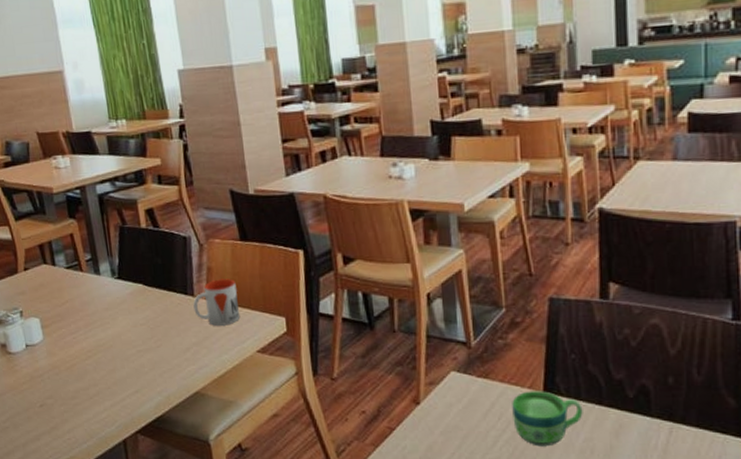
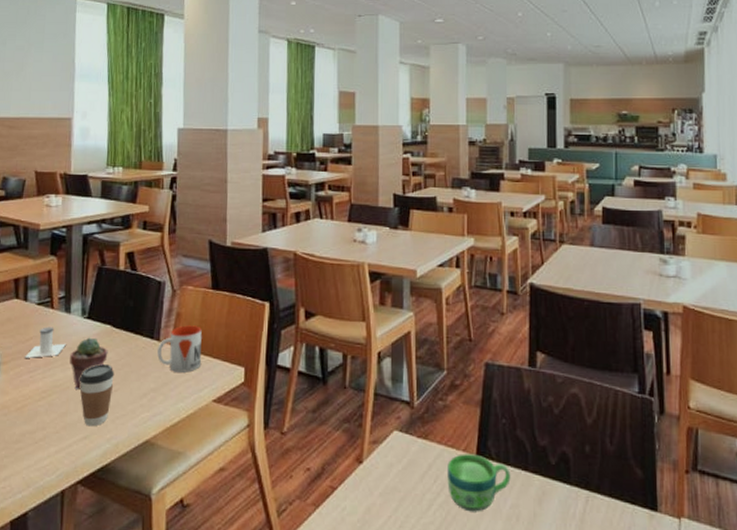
salt shaker: none [64,289,102,320] -> present [25,326,66,358]
potted succulent: none [107,297,145,347] -> present [70,337,108,389]
coffee cup: none [121,322,156,381] -> present [80,364,115,427]

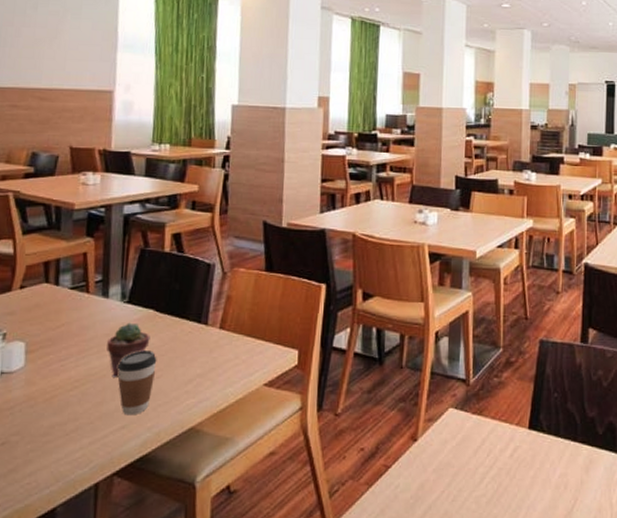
salt shaker: present [25,326,66,358] -> none [55,312,103,346]
mug: present [157,325,202,373] -> none [205,308,254,357]
cup: present [447,454,511,512] -> none [500,428,561,483]

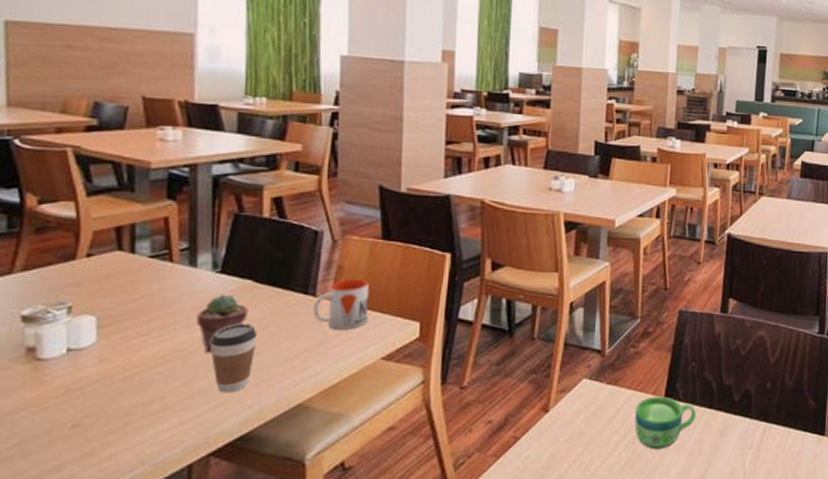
mug: none [205,308,254,357] -> present [313,279,369,330]
cup: none [500,428,561,483] -> present [634,396,696,450]

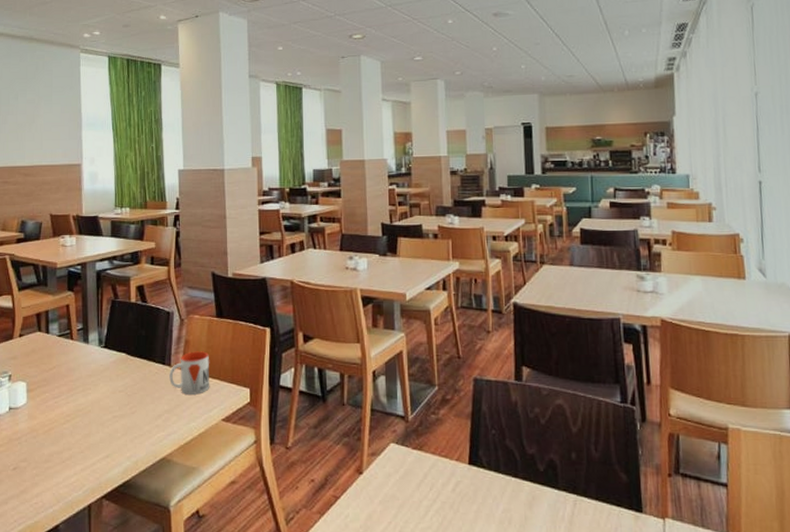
potted succulent: present [197,294,249,353] -> none [90,365,124,413]
coffee cup: present [211,324,257,393] -> none [100,389,131,446]
cup: present [634,396,696,450] -> none [442,463,502,517]

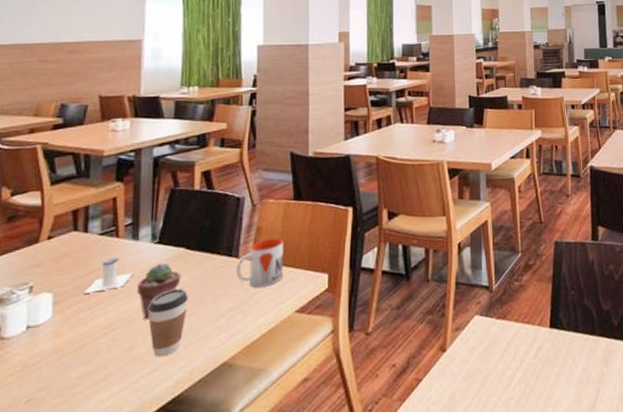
salt shaker: none [50,356,86,385] -> present [84,256,133,294]
potted succulent: none [90,365,124,413] -> present [137,263,181,320]
coffee cup: none [100,389,131,446] -> present [148,289,189,357]

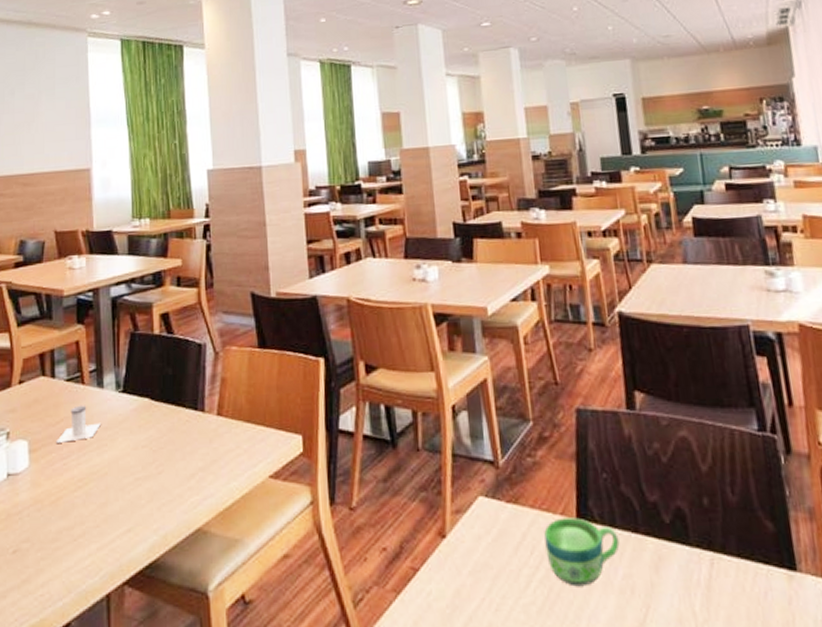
potted succulent: present [137,263,181,320] -> none [106,413,148,475]
coffee cup: present [148,289,189,357] -> none [119,443,157,517]
mug: present [236,238,284,288] -> none [203,391,252,447]
cup: none [524,326,581,382] -> present [544,517,620,587]

